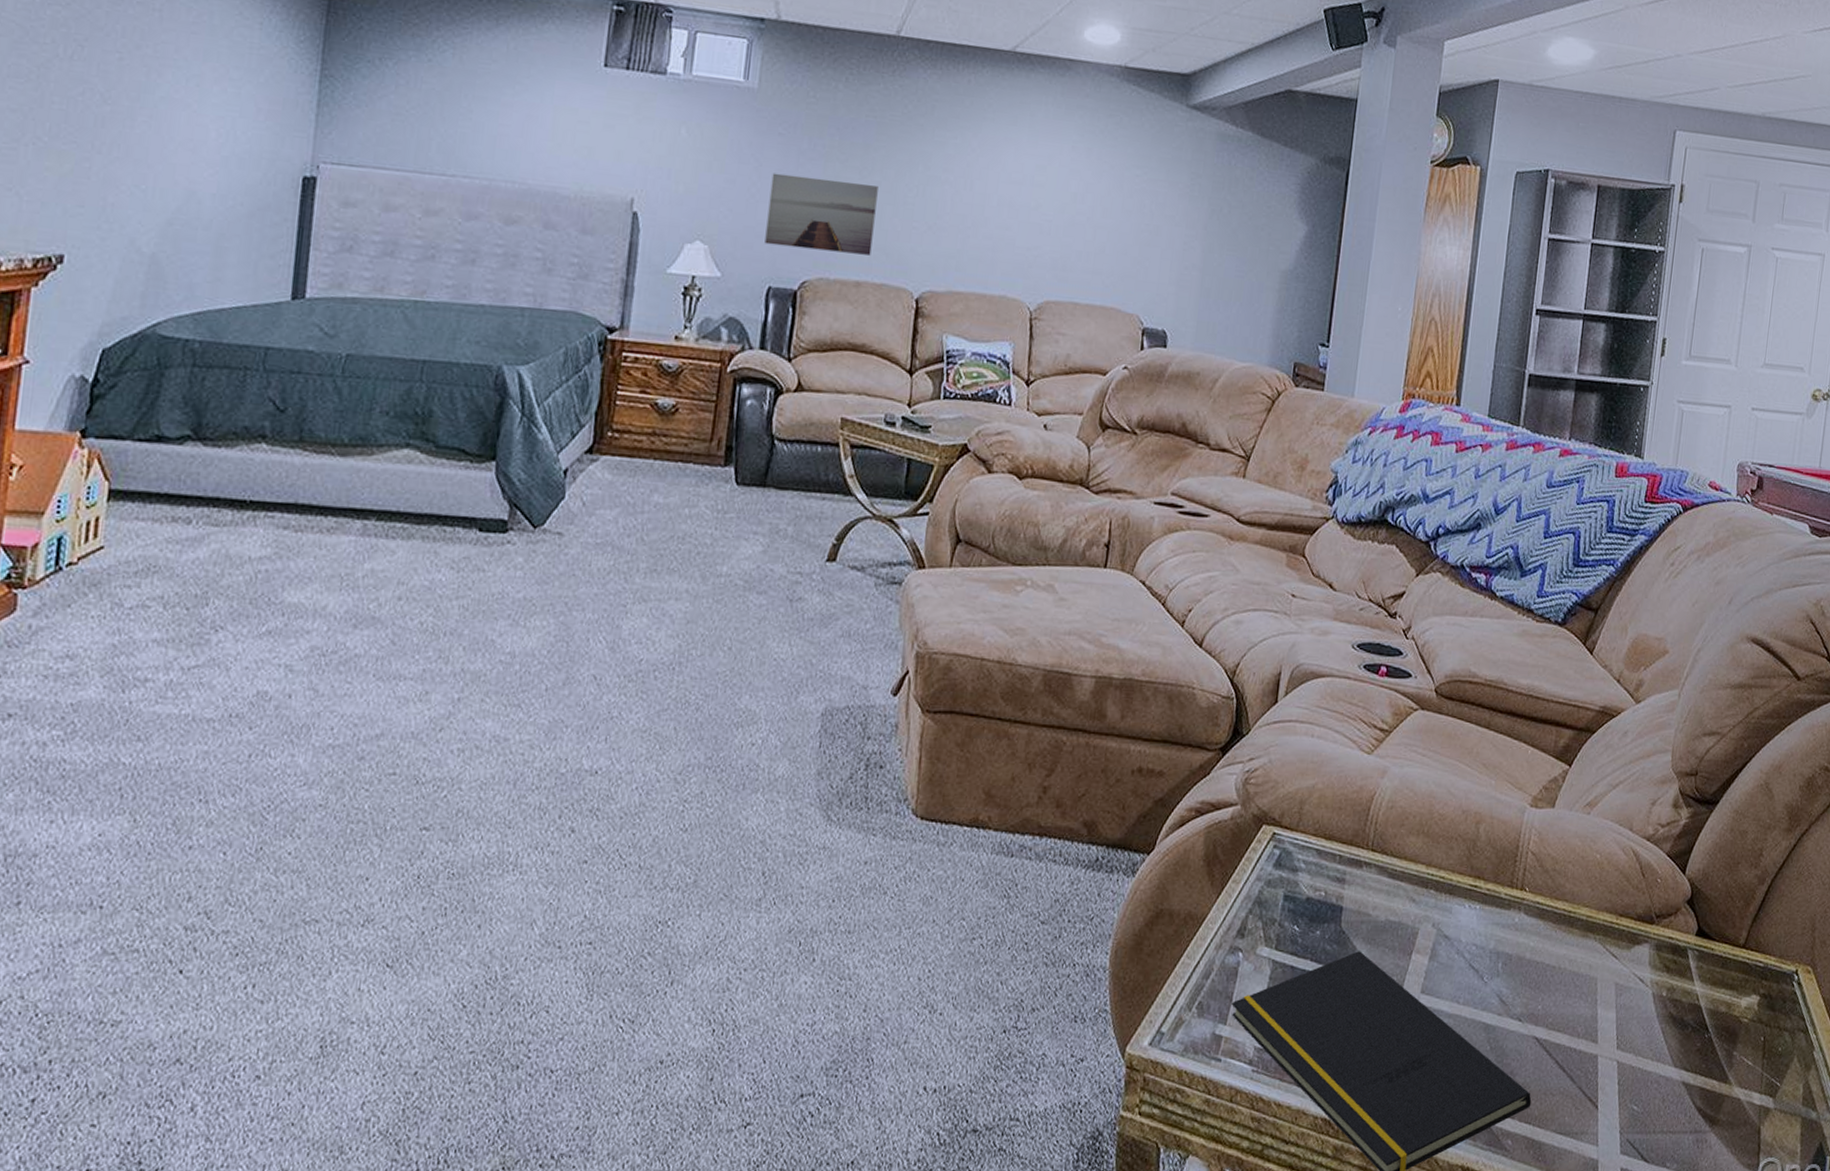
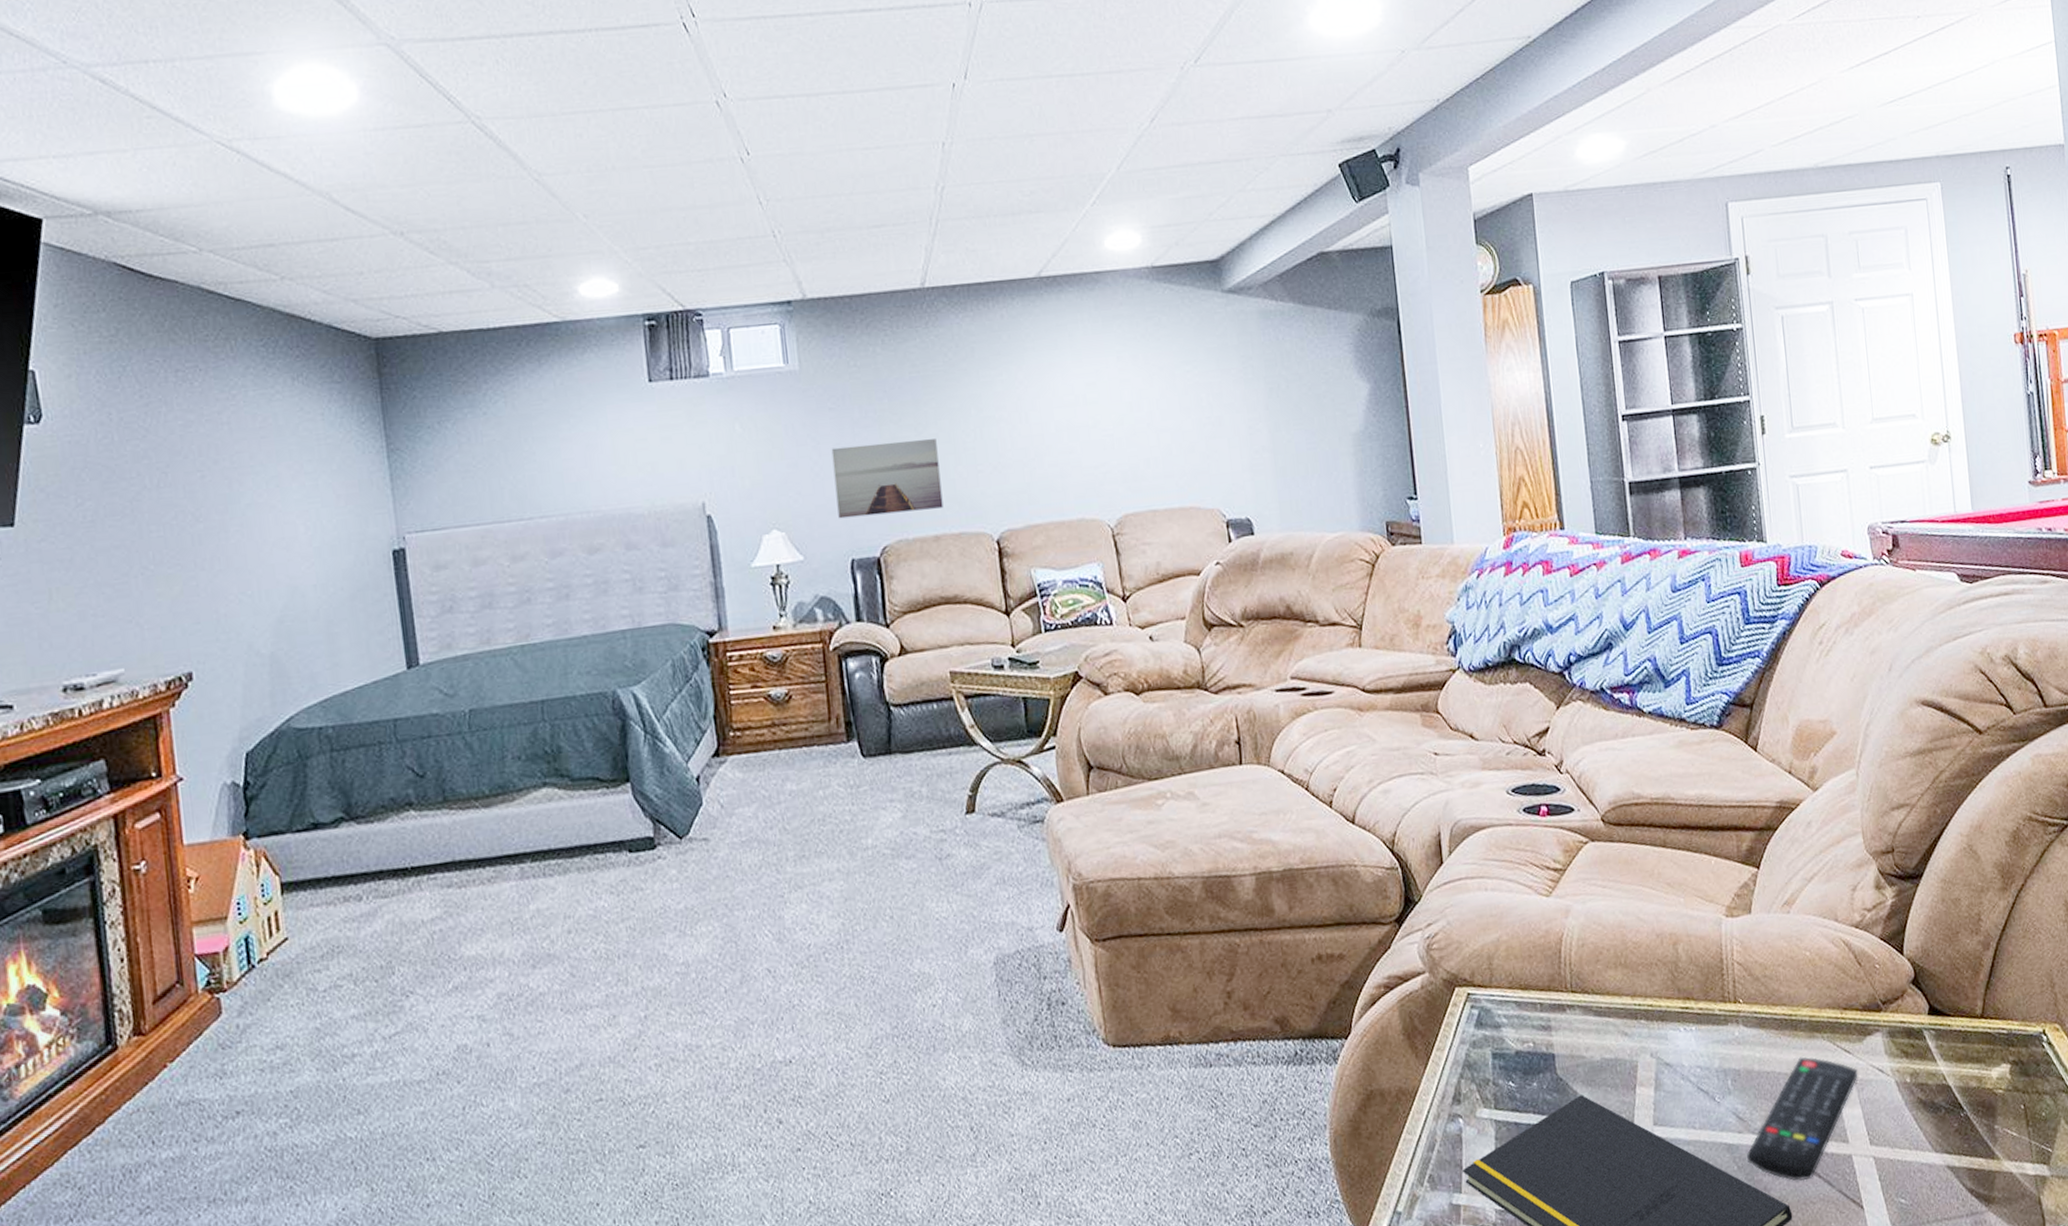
remote control: none [1500,953,1620,1072] -> present [1746,1057,1858,1181]

